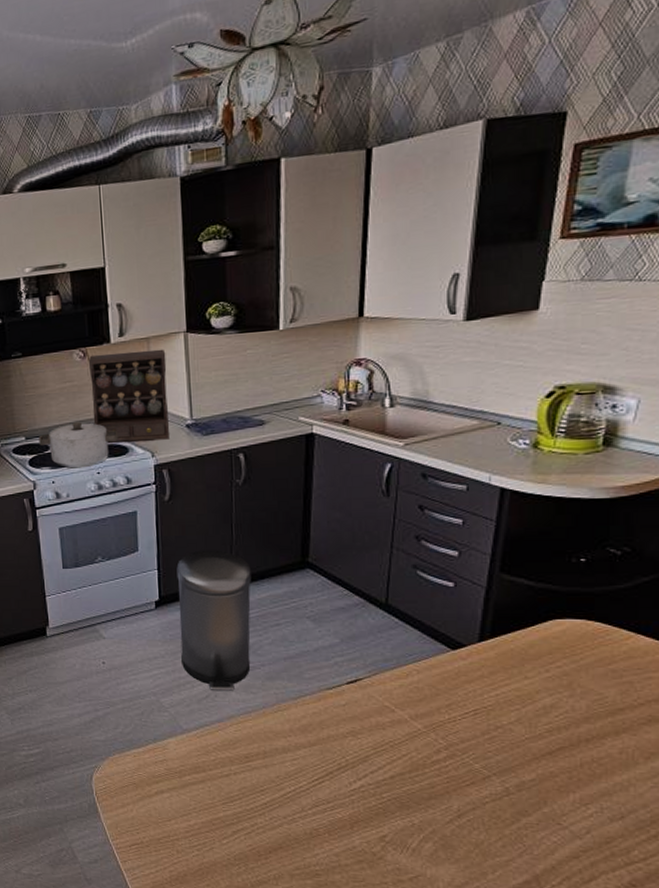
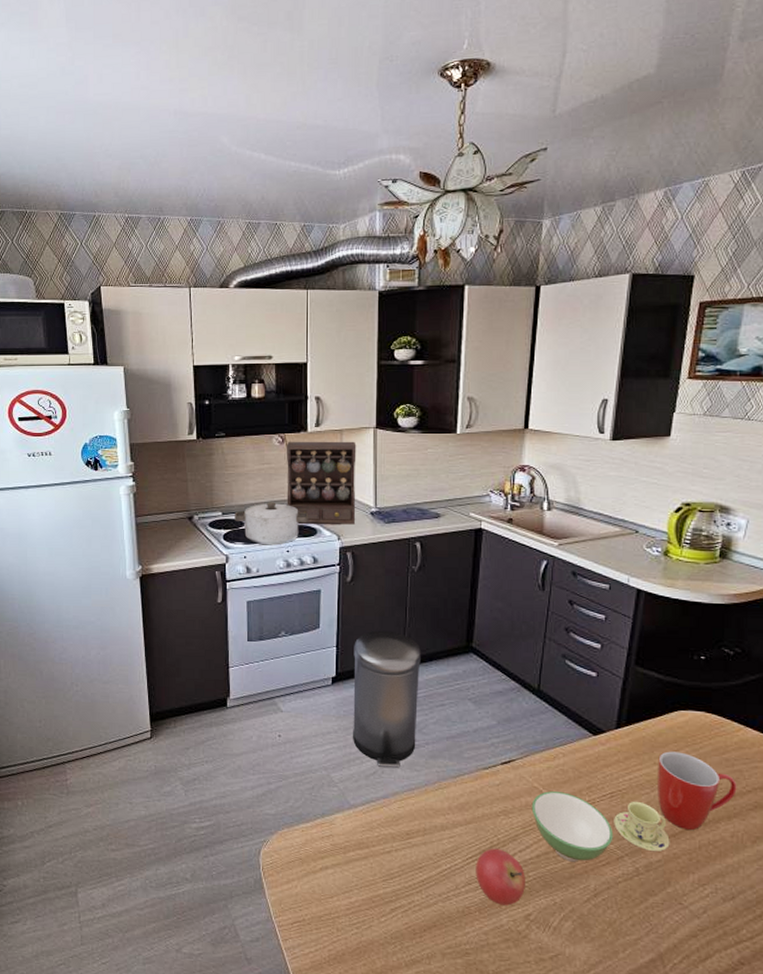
fruit: none [322,770,379,828] -> present [476,848,525,906]
bowl: none [383,710,479,783] -> present [531,791,614,862]
cup and saucer: none [478,718,545,770] -> present [614,801,670,851]
mug: none [528,664,626,748] -> present [656,751,737,831]

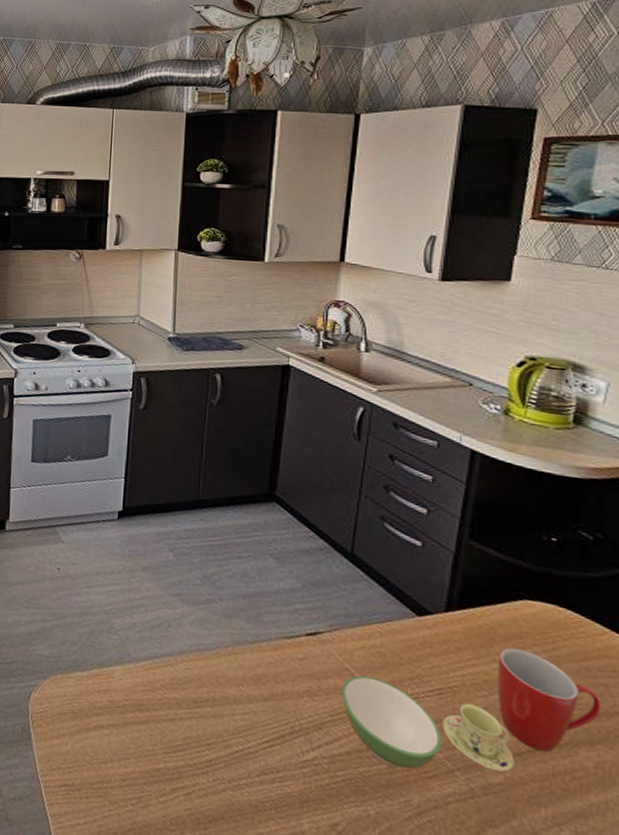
cooking pot: present [235,502,309,546] -> none [26,318,103,364]
spice rack: present [286,441,357,525] -> none [80,257,156,349]
pedal bin: present [353,630,421,768] -> none [138,465,217,623]
fruit: present [476,848,525,906] -> none [272,734,332,809]

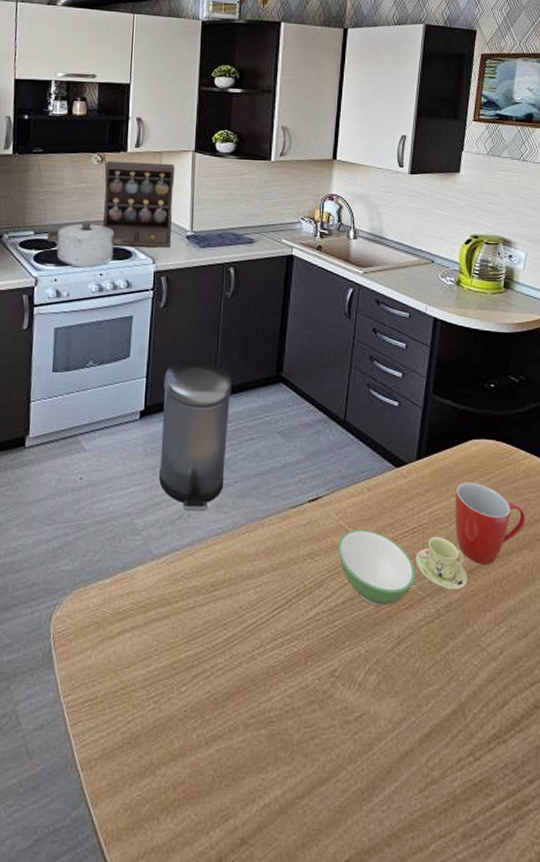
cooking pot: none [26,318,103,364] -> present [47,222,125,268]
spice rack: none [80,257,156,349] -> present [102,160,175,248]
pedal bin: none [138,465,217,623] -> present [159,359,232,511]

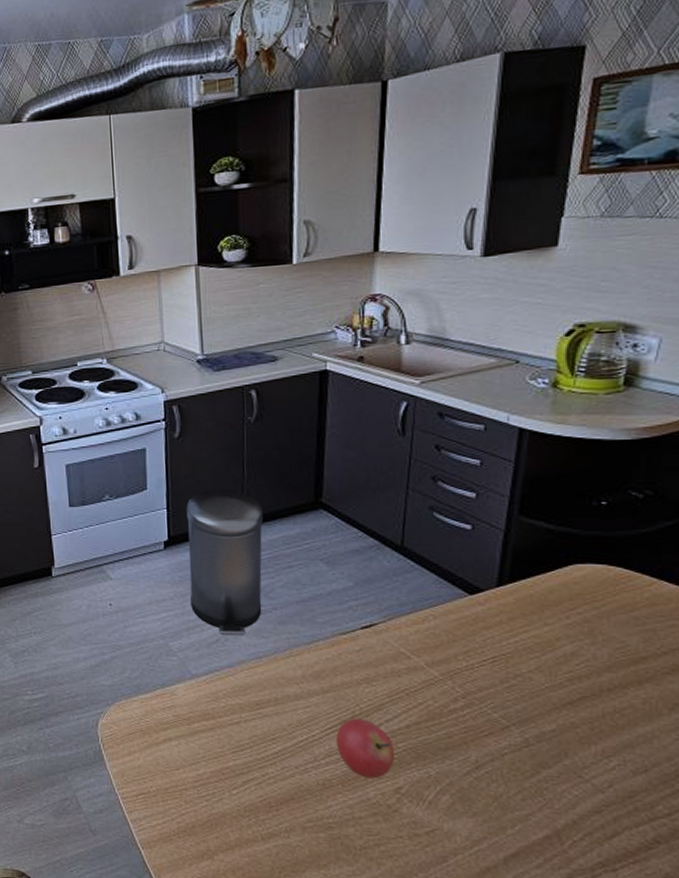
cooking pot: present [47,222,125,268] -> none [46,356,128,404]
spice rack: present [102,160,175,248] -> none [97,282,180,378]
fruit: none [281,596,331,662] -> present [336,718,394,779]
bowl: present [337,530,416,607] -> none [398,657,497,732]
cup and saucer: present [416,536,468,589] -> none [497,665,566,720]
mug: present [454,482,526,565] -> none [548,610,649,698]

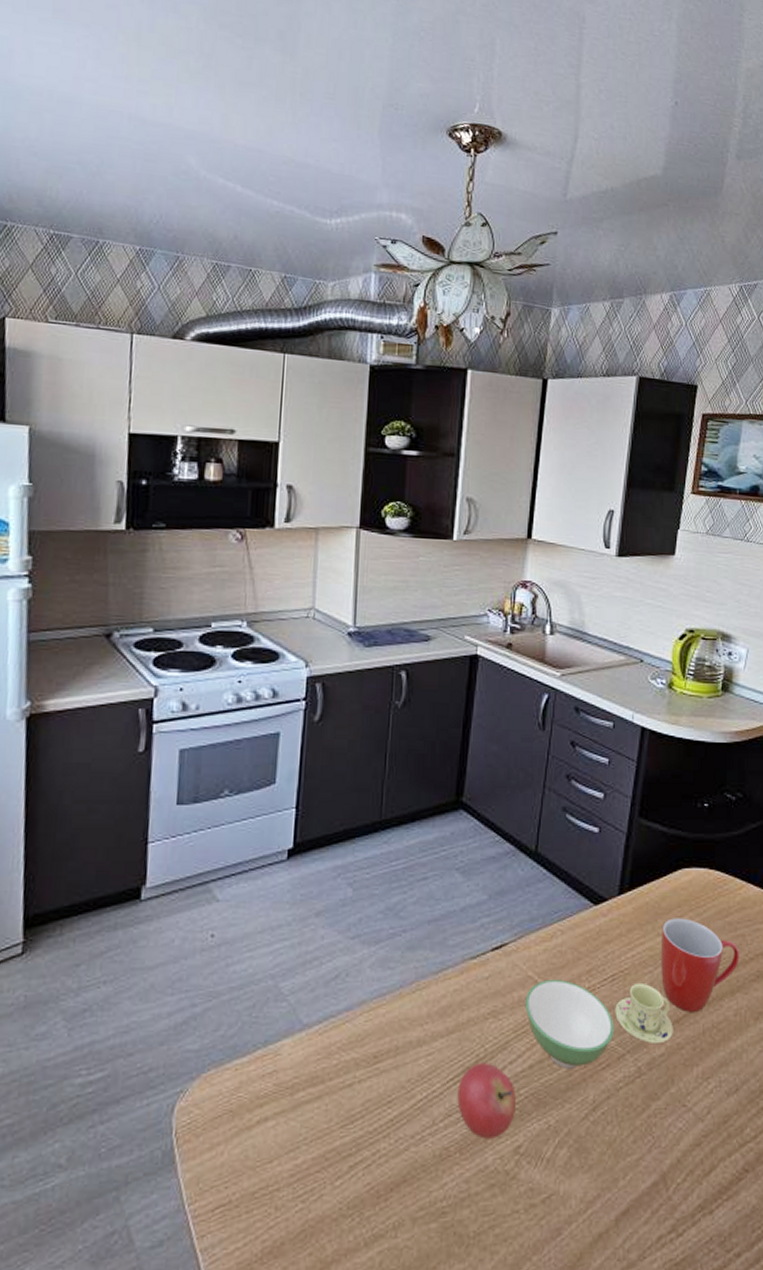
pedal bin: present [186,489,263,636] -> none [311,784,402,969]
bowl: none [398,657,497,732] -> present [525,980,615,1069]
cup and saucer: none [497,665,566,720] -> present [615,982,673,1043]
mug: none [548,610,649,698] -> present [660,918,740,1013]

